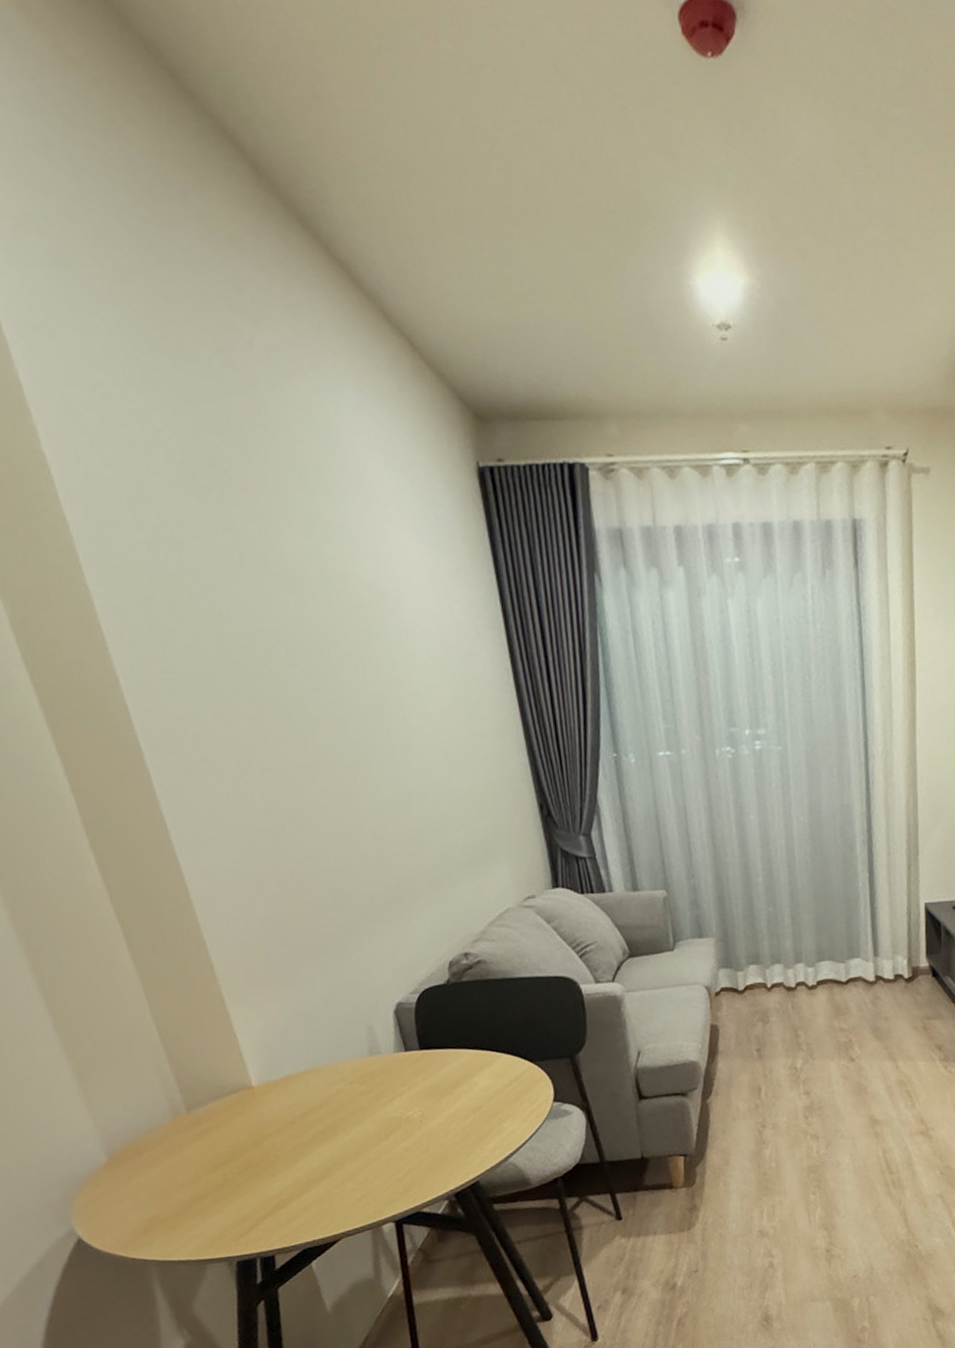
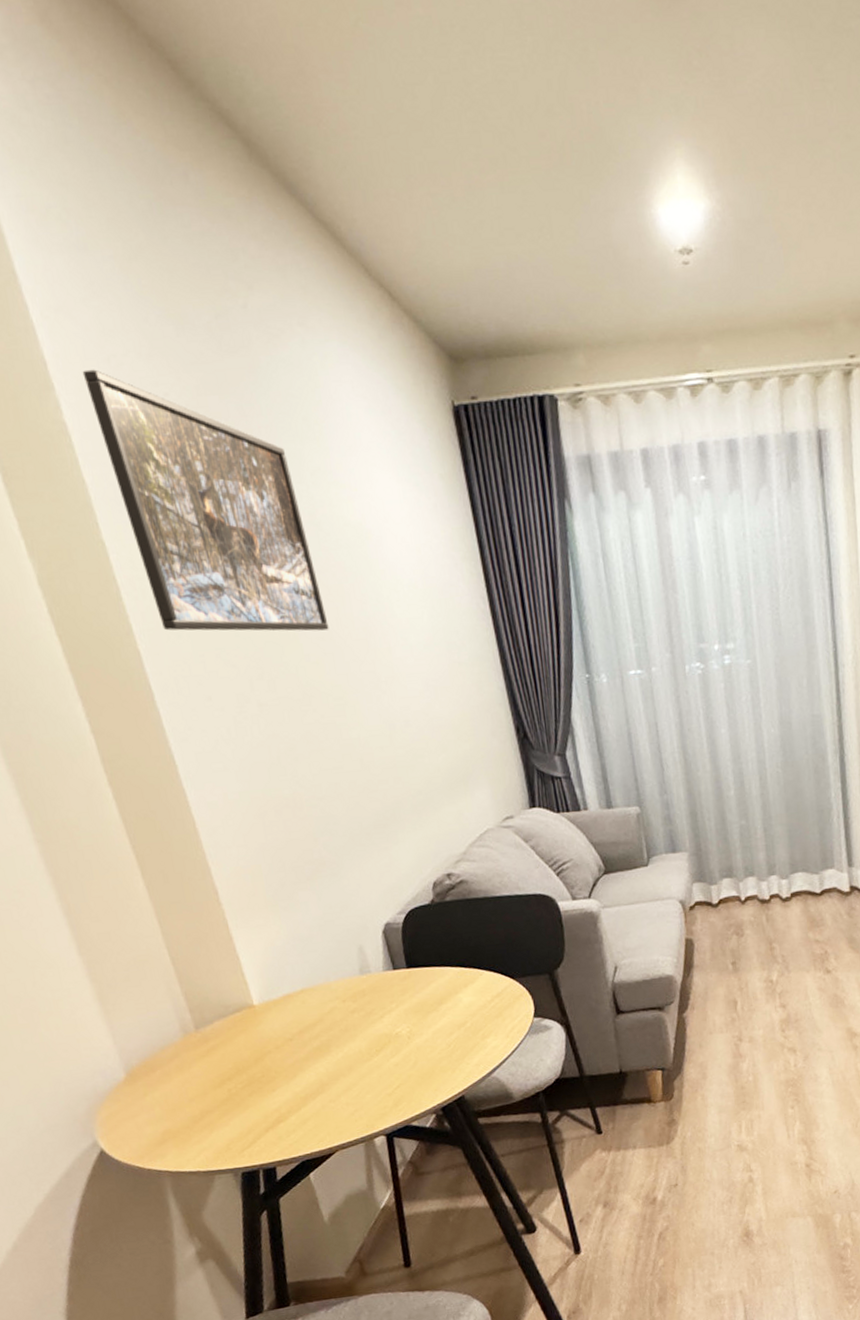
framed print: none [63,397,340,695] -> present [82,369,329,631]

